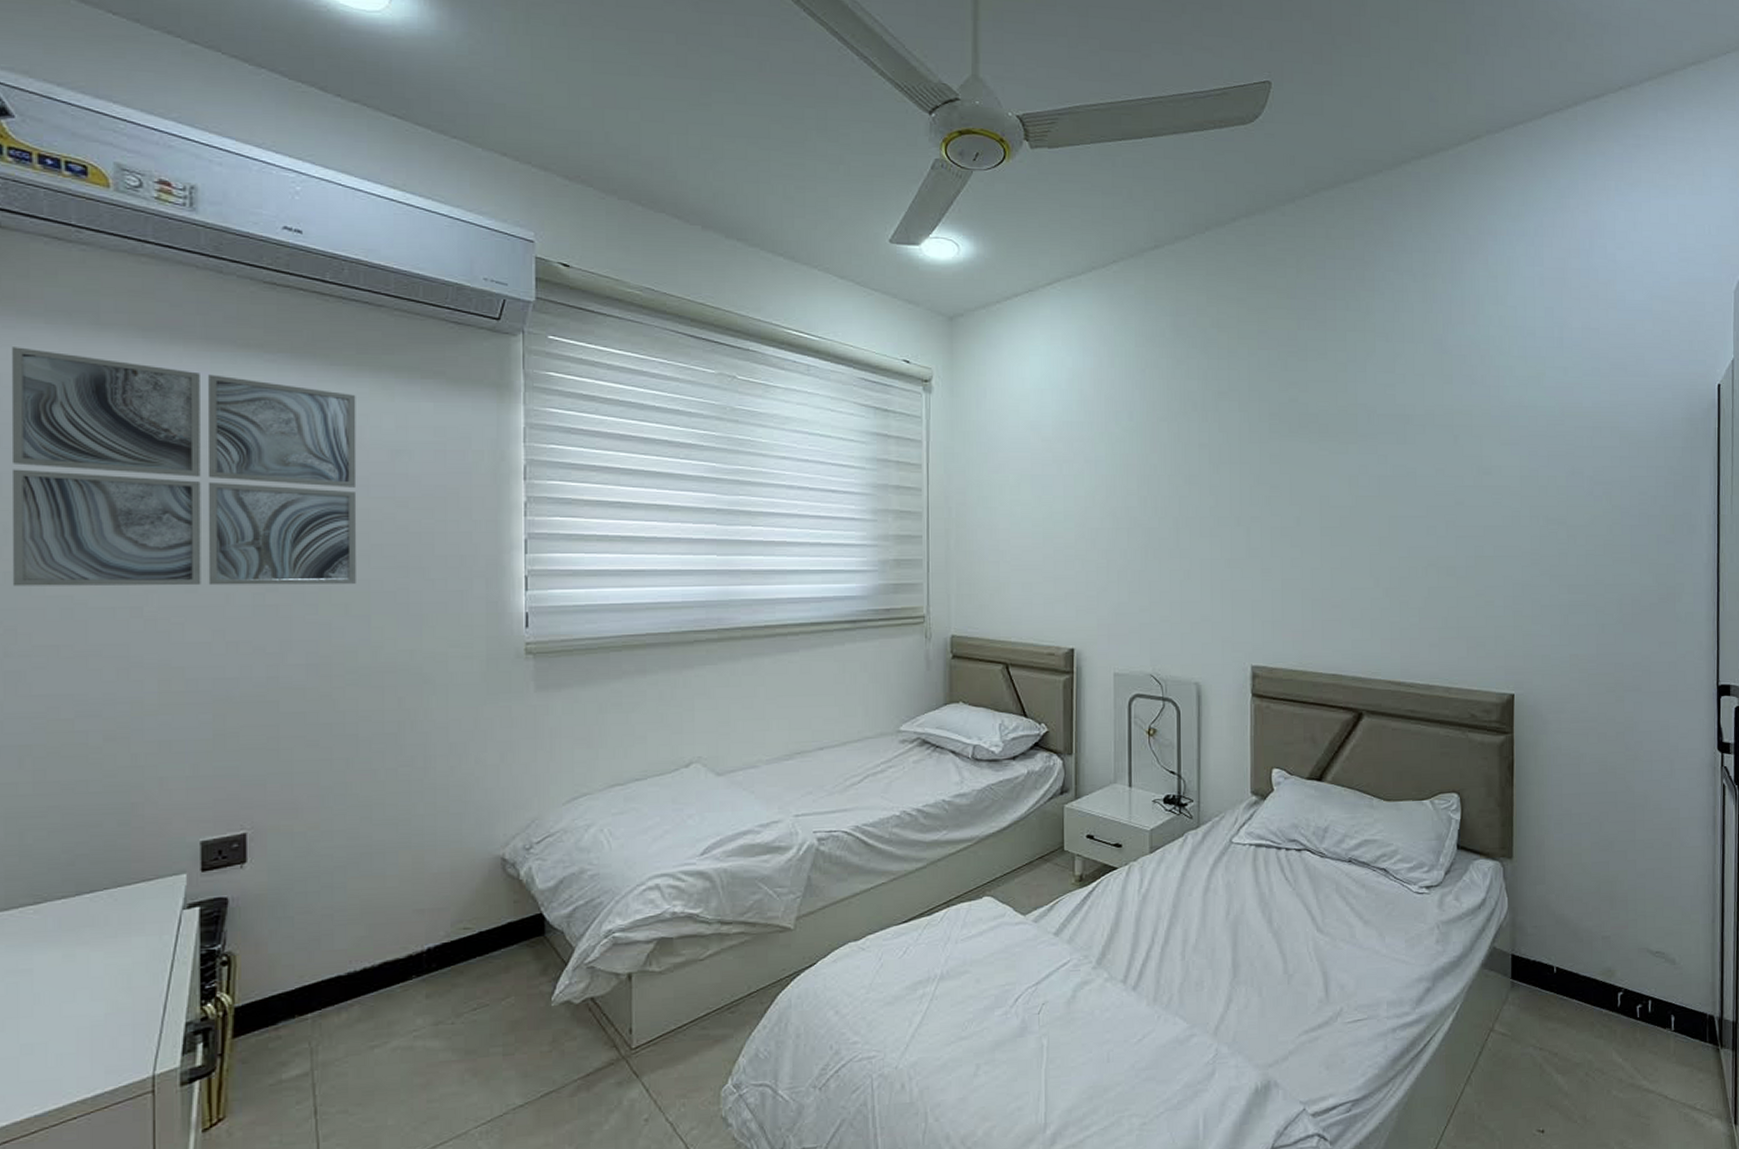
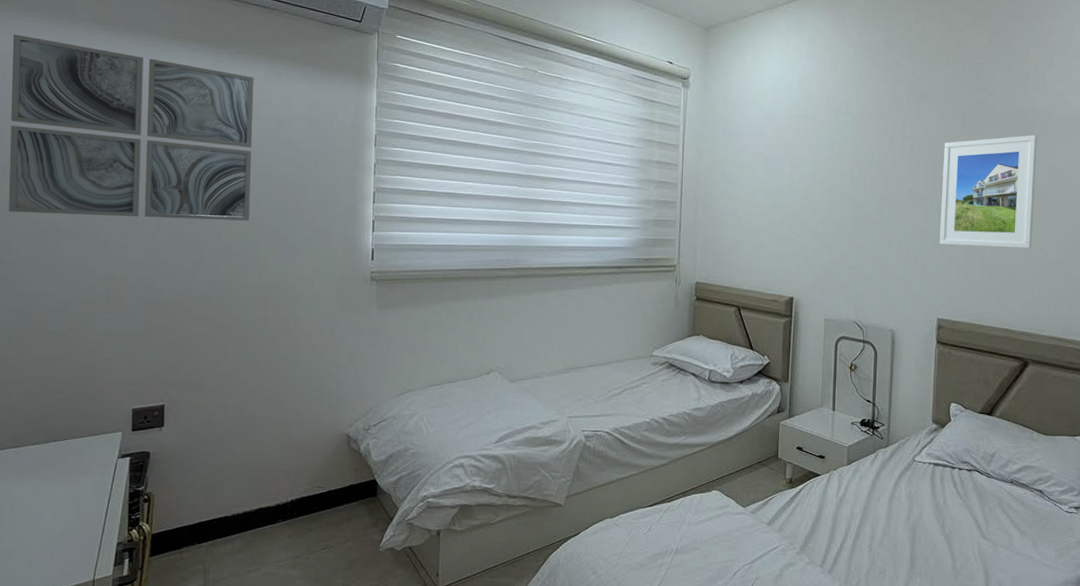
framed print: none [1249,437,1361,576] -> present [940,134,1037,248]

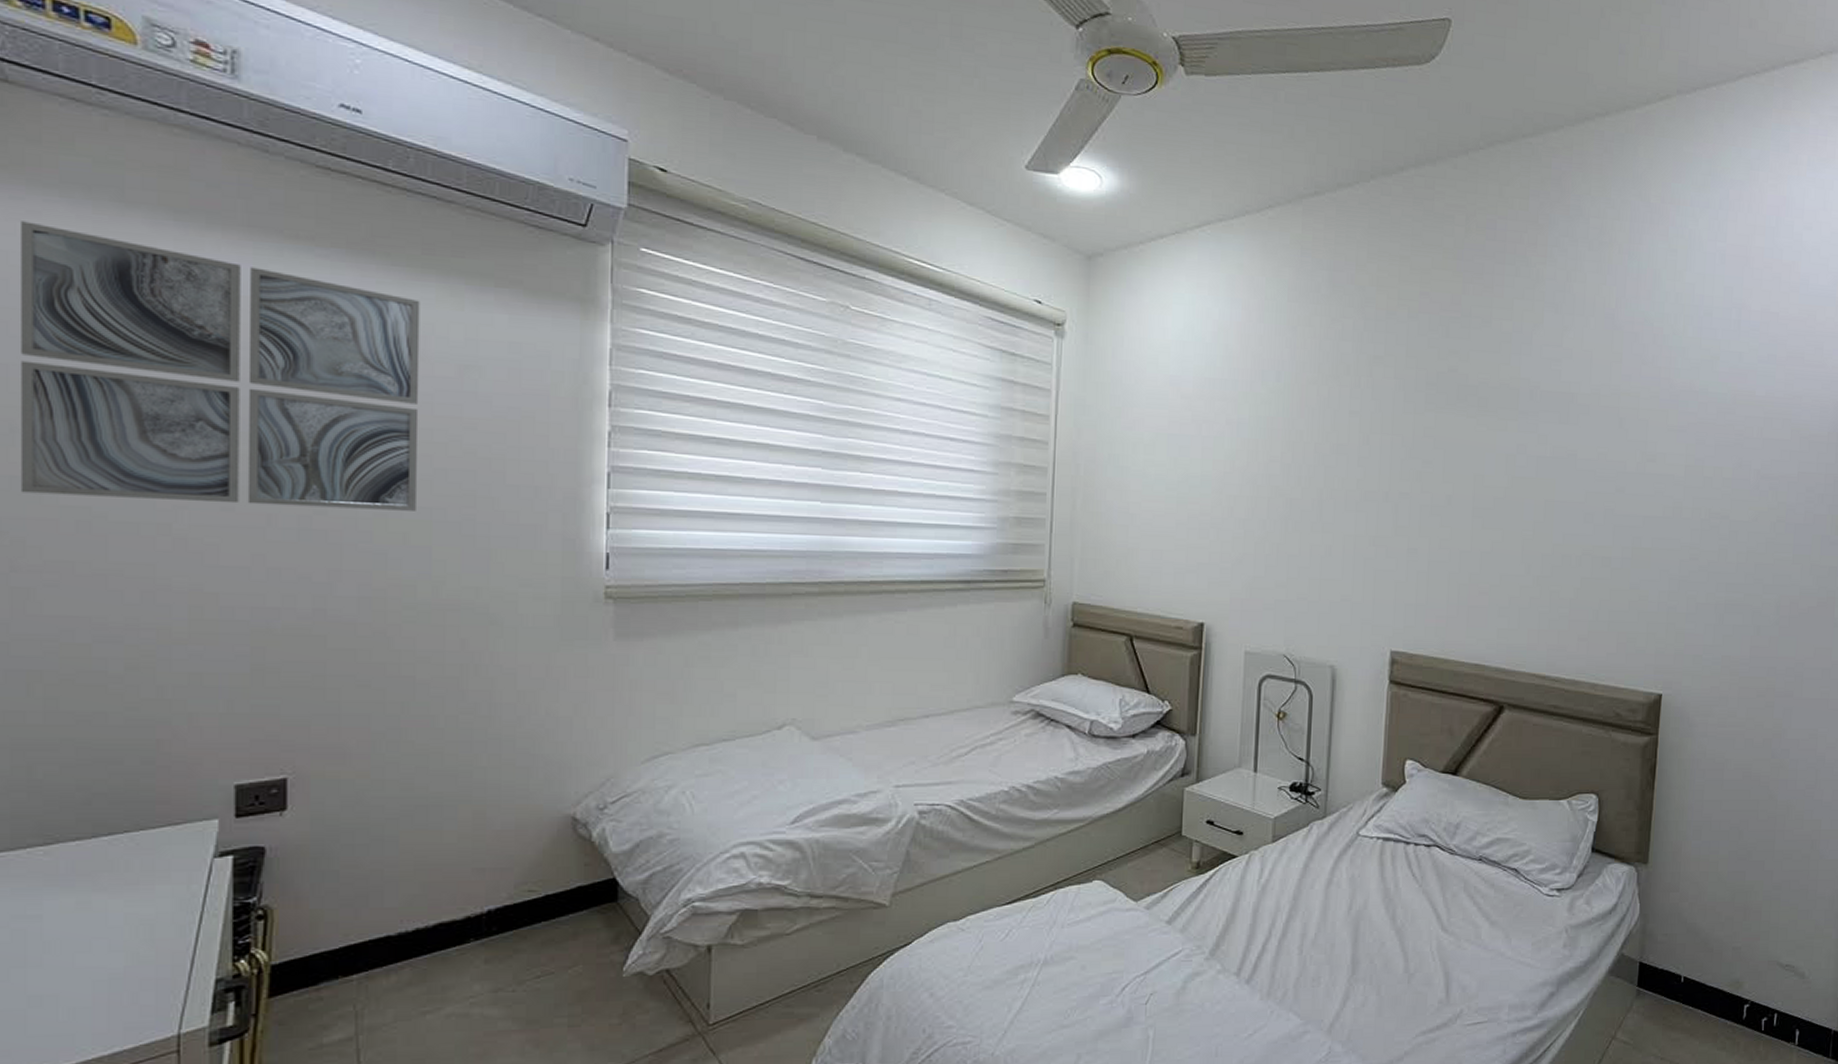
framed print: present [940,134,1037,248] -> none [1395,413,1521,561]

